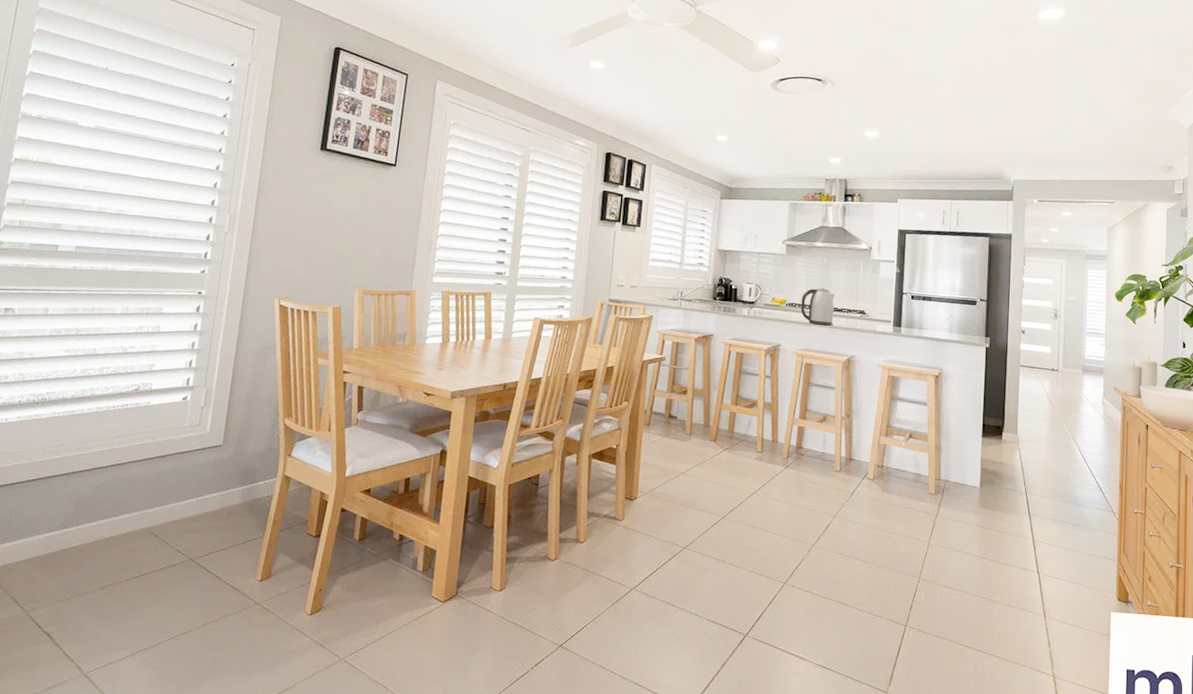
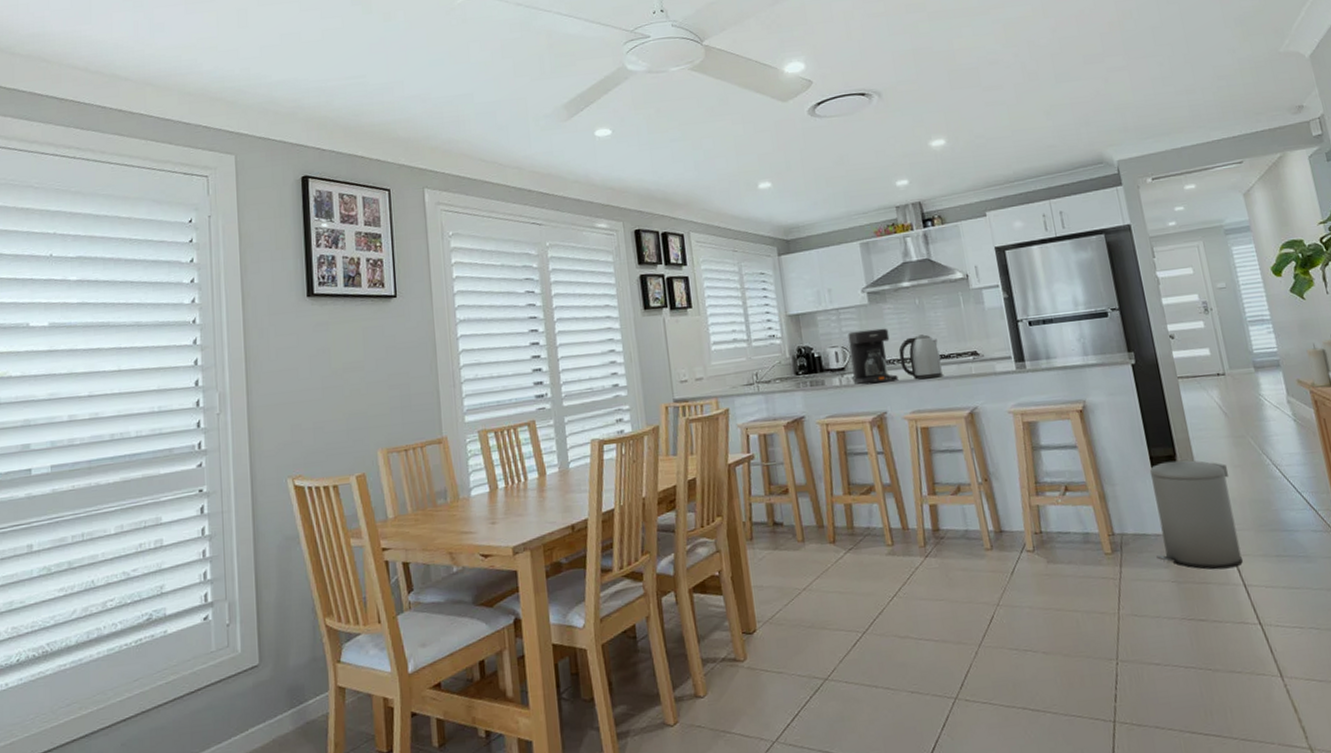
coffee maker: none [759,274,797,322] -> present [847,328,899,385]
pedal bin: none [969,430,1042,525] -> present [1150,460,1243,570]

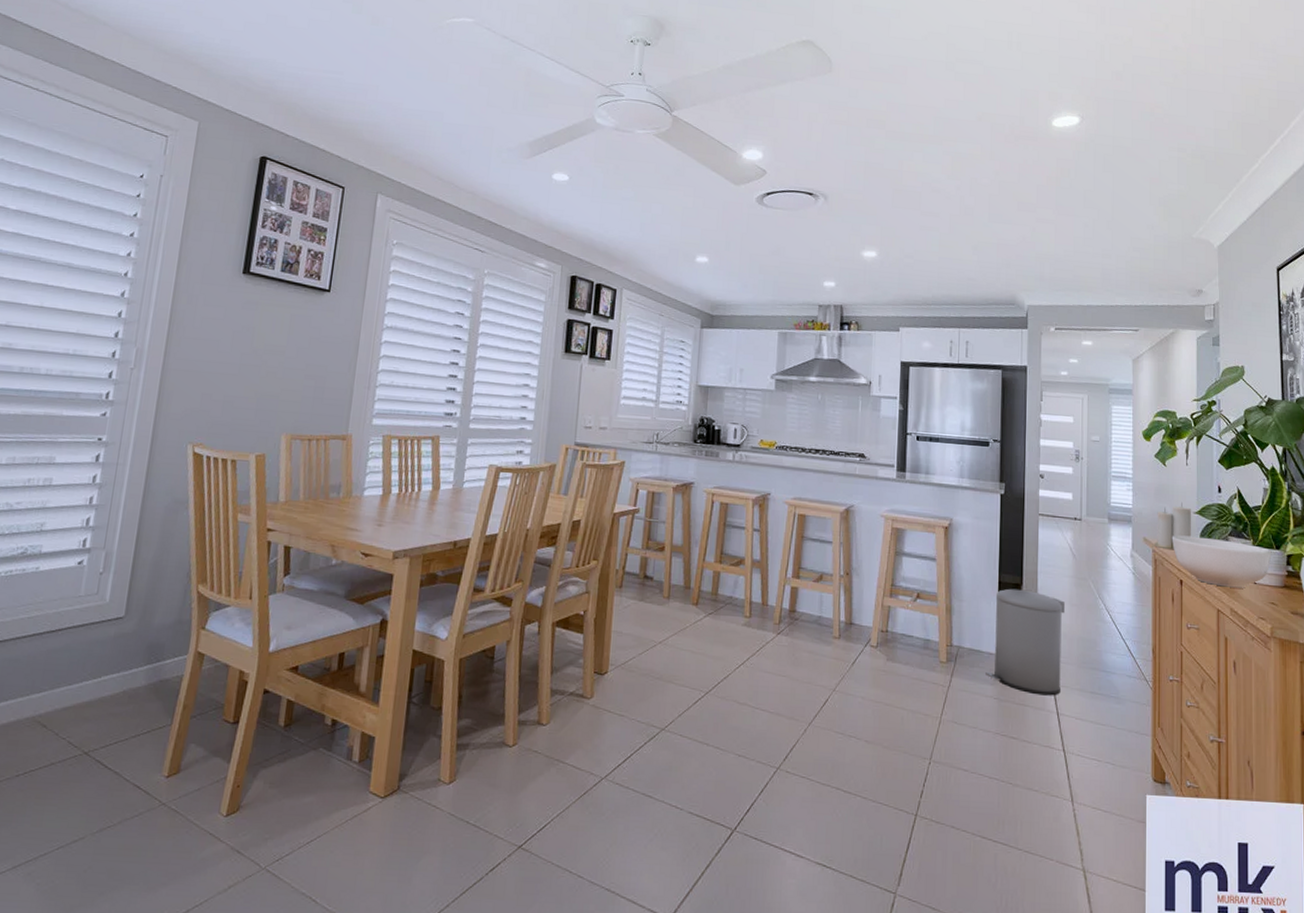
coffee maker: present [847,328,899,385] -> none [745,412,788,467]
kettle: present [898,334,943,380] -> none [792,428,830,472]

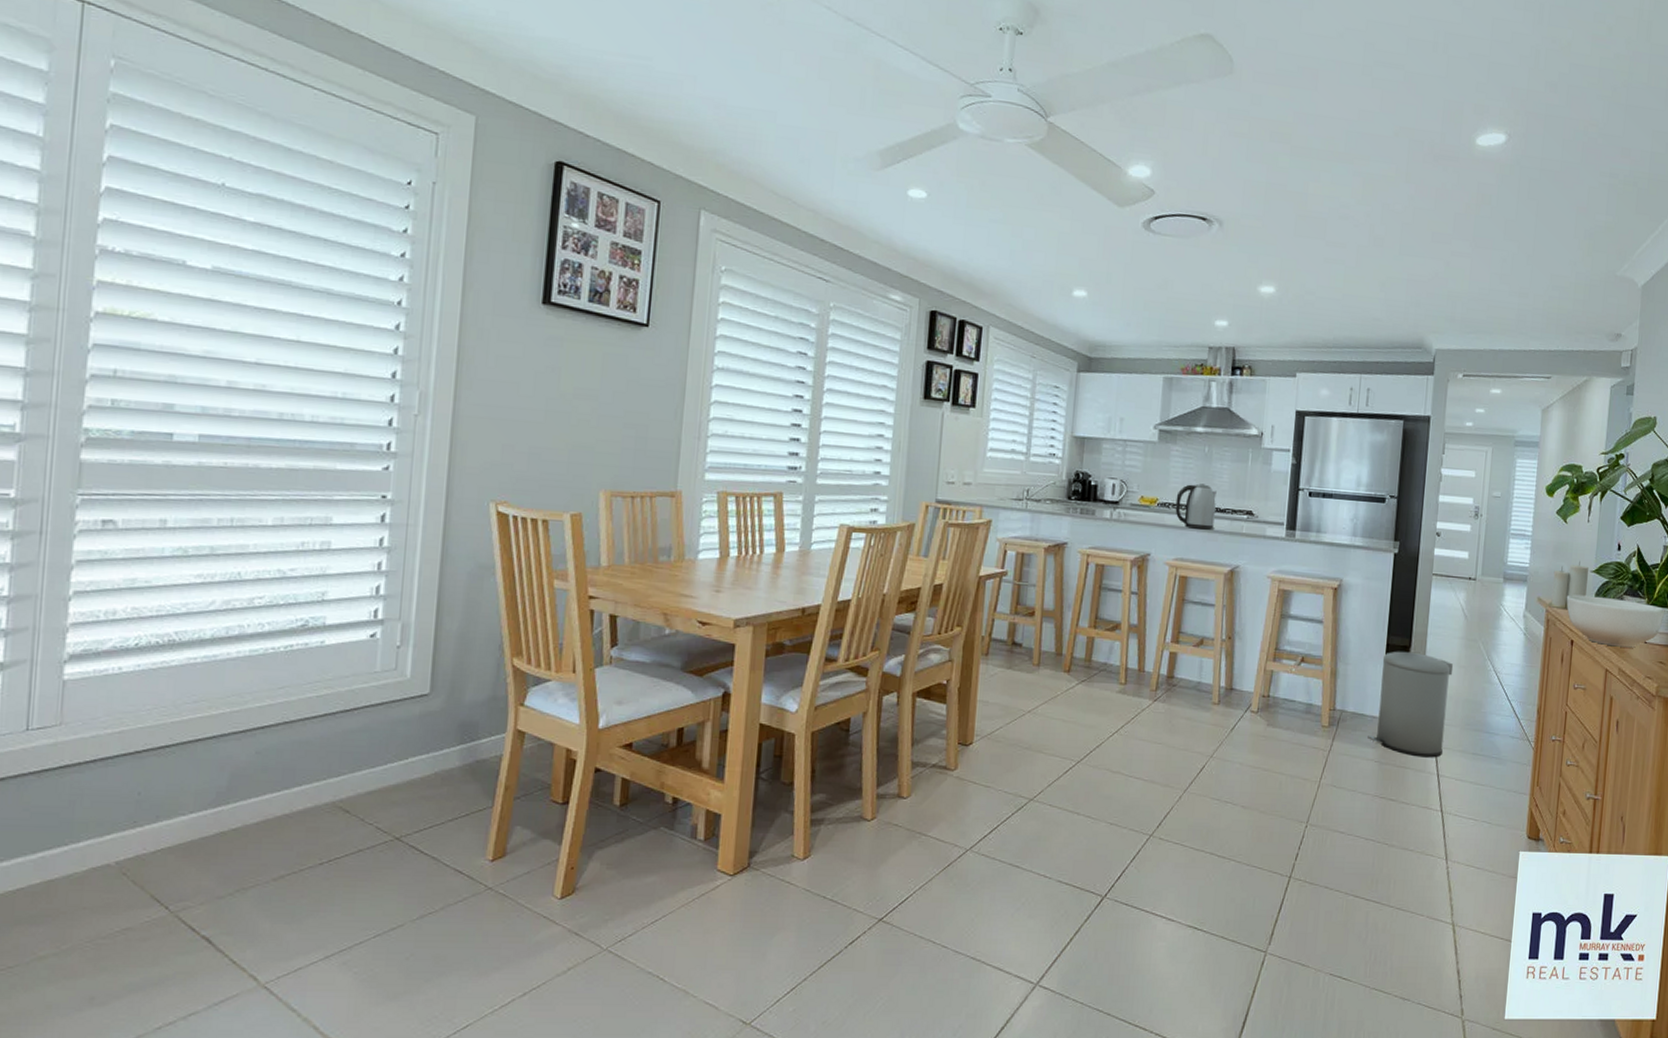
kettle: none [792,428,830,472] -> present [1175,483,1217,530]

